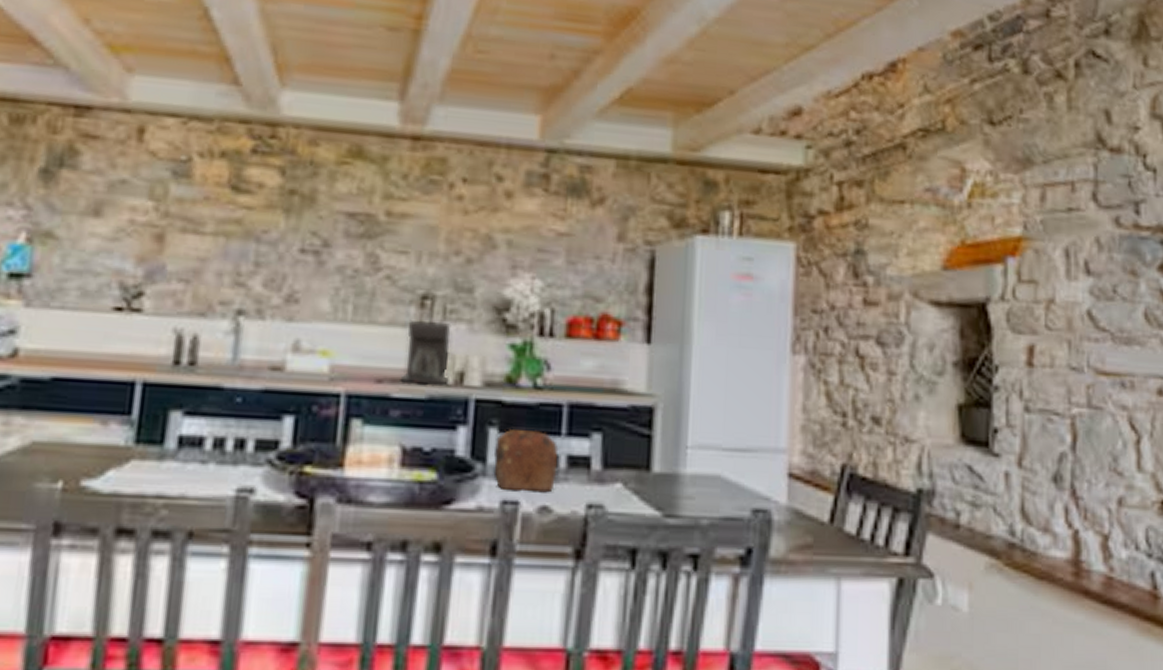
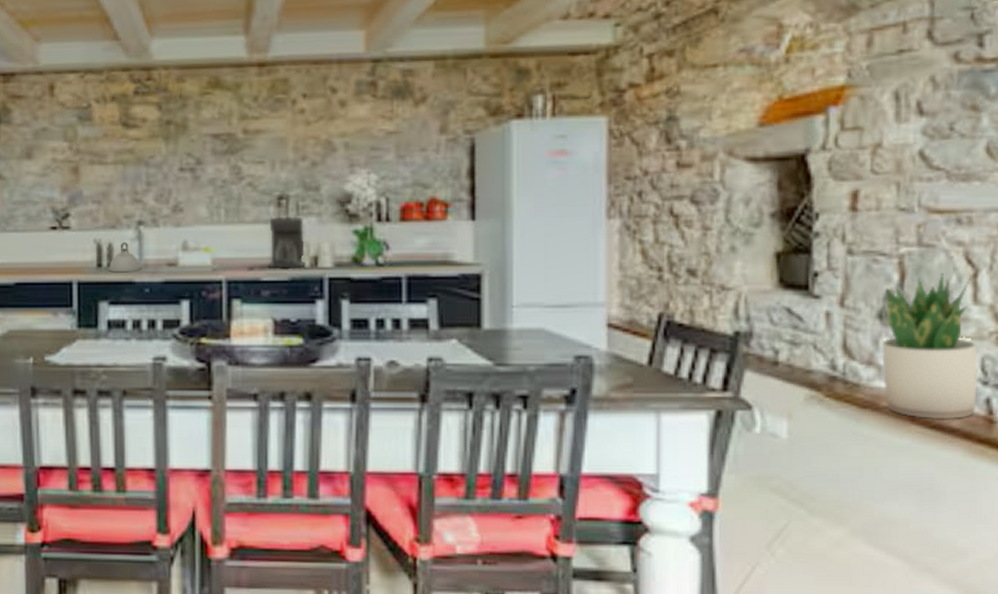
kettle: none [189,335,235,375] -> present [109,242,141,273]
bread loaf: present [494,428,559,494] -> none [348,299,401,351]
planter: none [1053,438,1143,594] -> present [878,274,978,420]

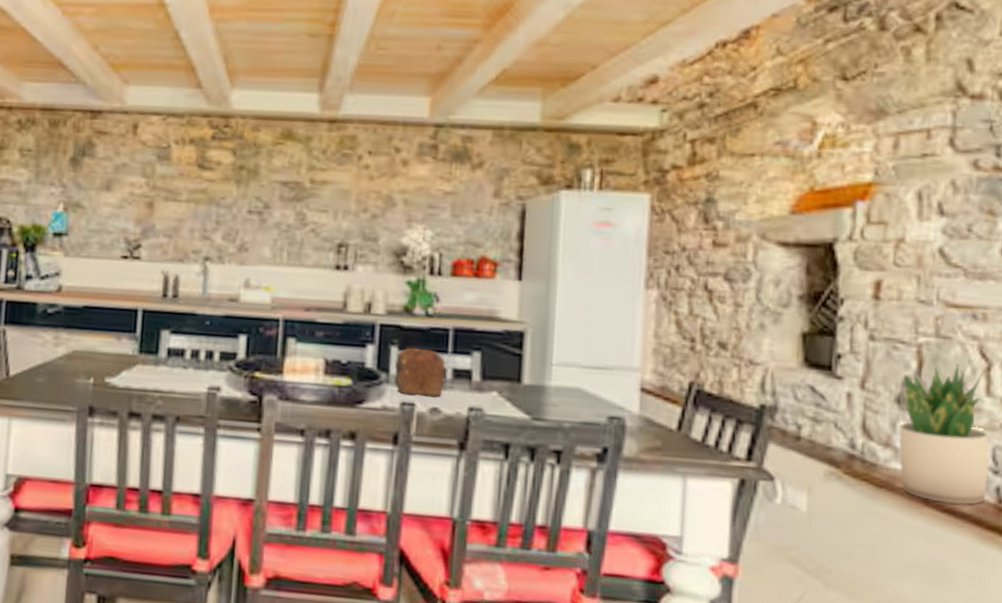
kettle: present [109,242,141,273] -> none [173,275,204,305]
coffee maker: present [267,218,306,270] -> none [323,264,361,314]
bread loaf: none [348,299,401,351] -> present [395,347,446,399]

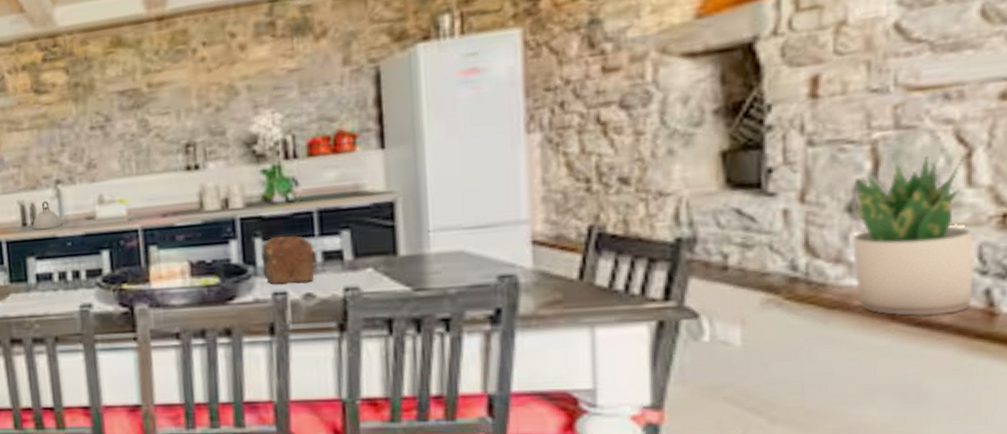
kettle: none [173,275,204,305] -> present [33,201,63,230]

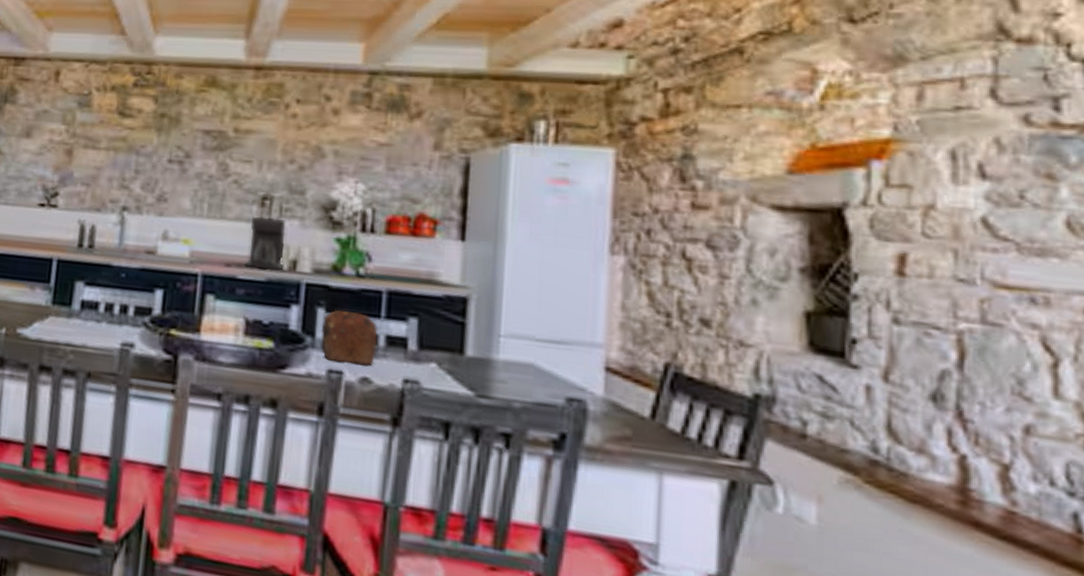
kettle: present [33,201,63,230] -> none [89,225,121,256]
coffee maker: none [178,162,217,215] -> present [244,217,286,271]
planter: present [847,156,975,317] -> none [931,358,1061,533]

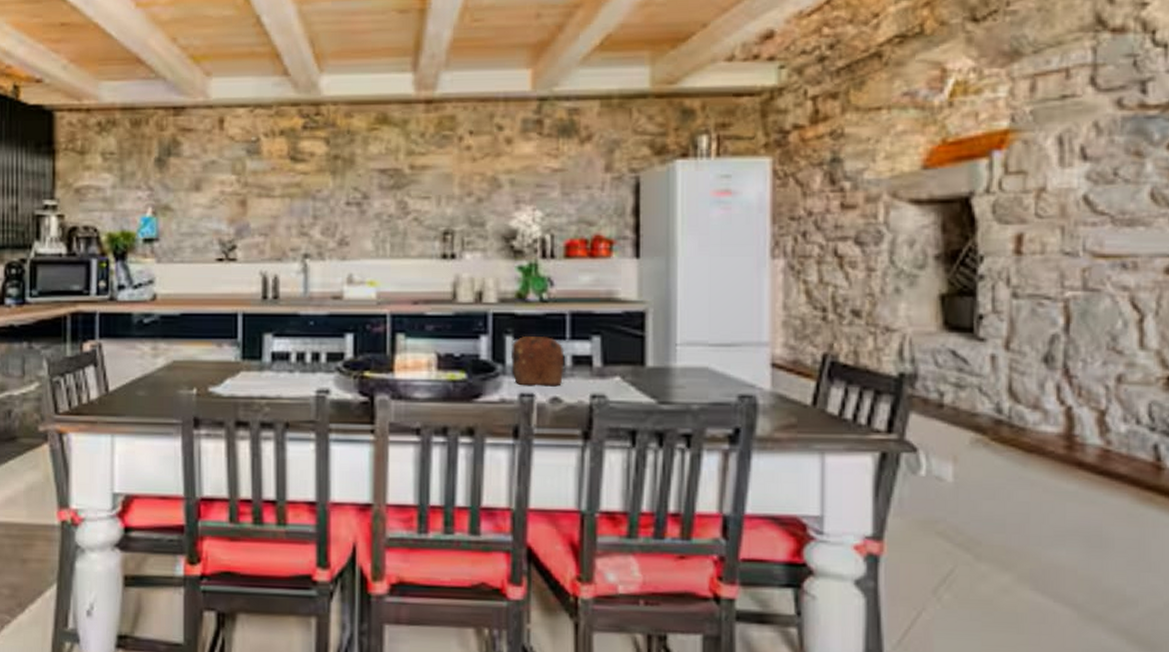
coffee maker: present [244,217,286,271] -> none [431,253,470,305]

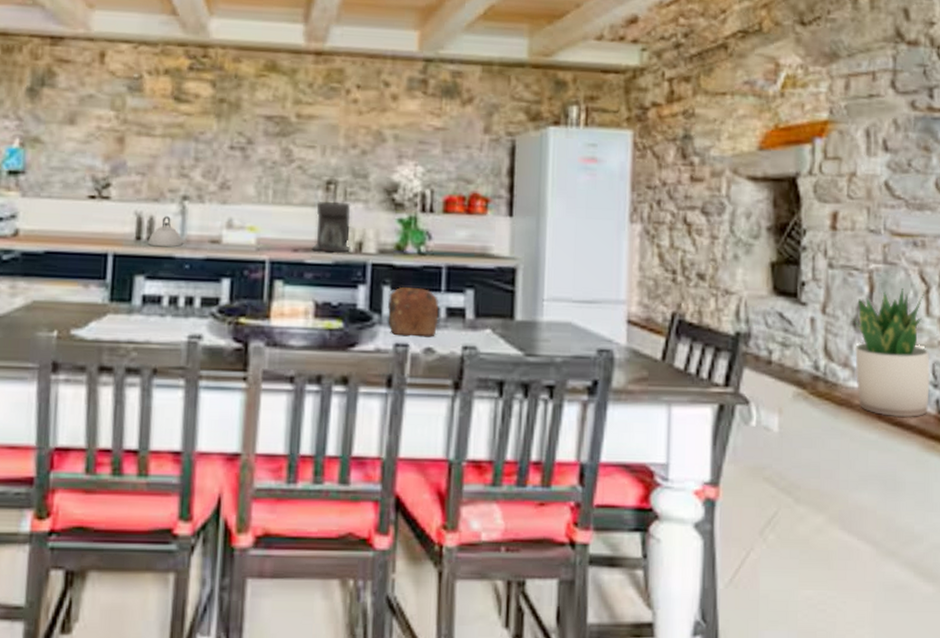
kettle: none [274,275,306,305] -> present [148,216,183,247]
coffee maker: none [431,253,470,305] -> present [312,202,351,254]
planter: none [1043,318,1145,466] -> present [852,288,930,418]

